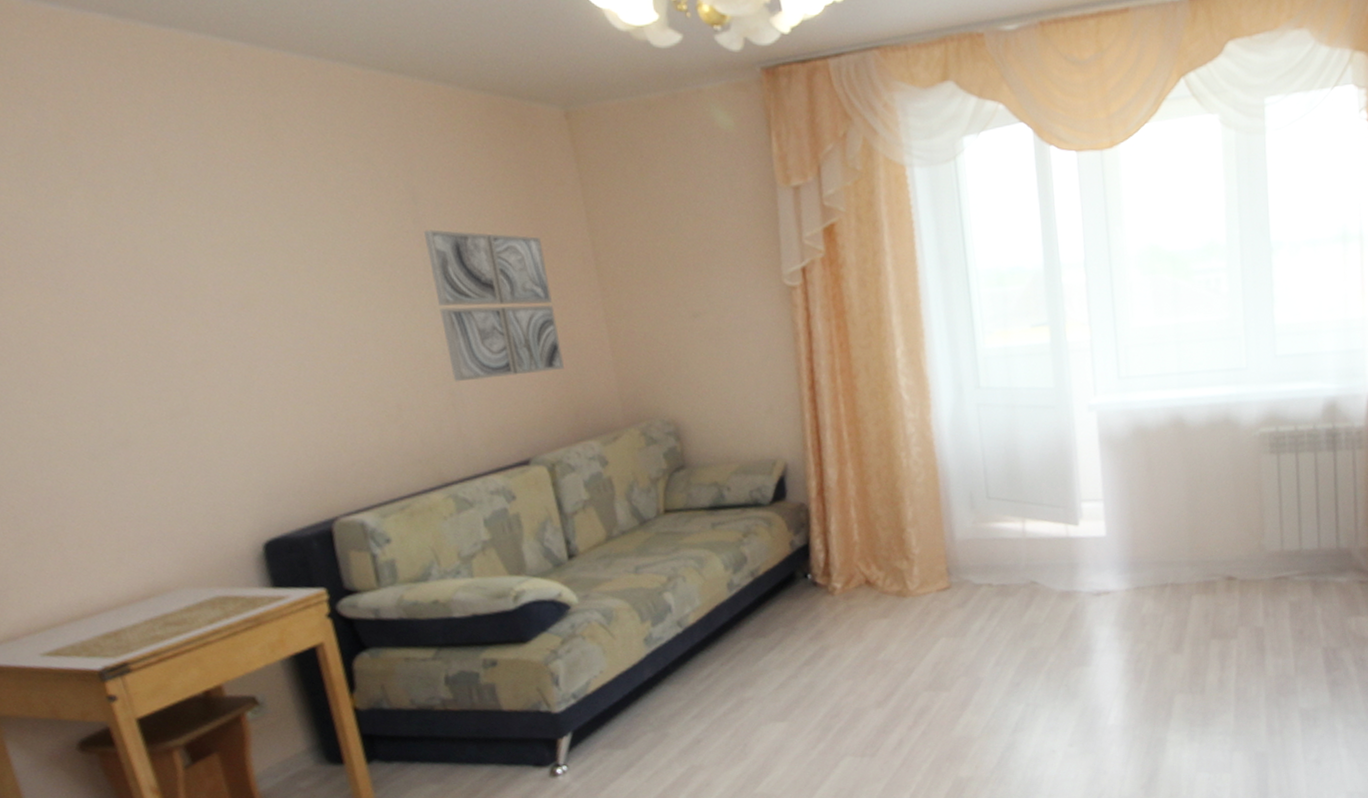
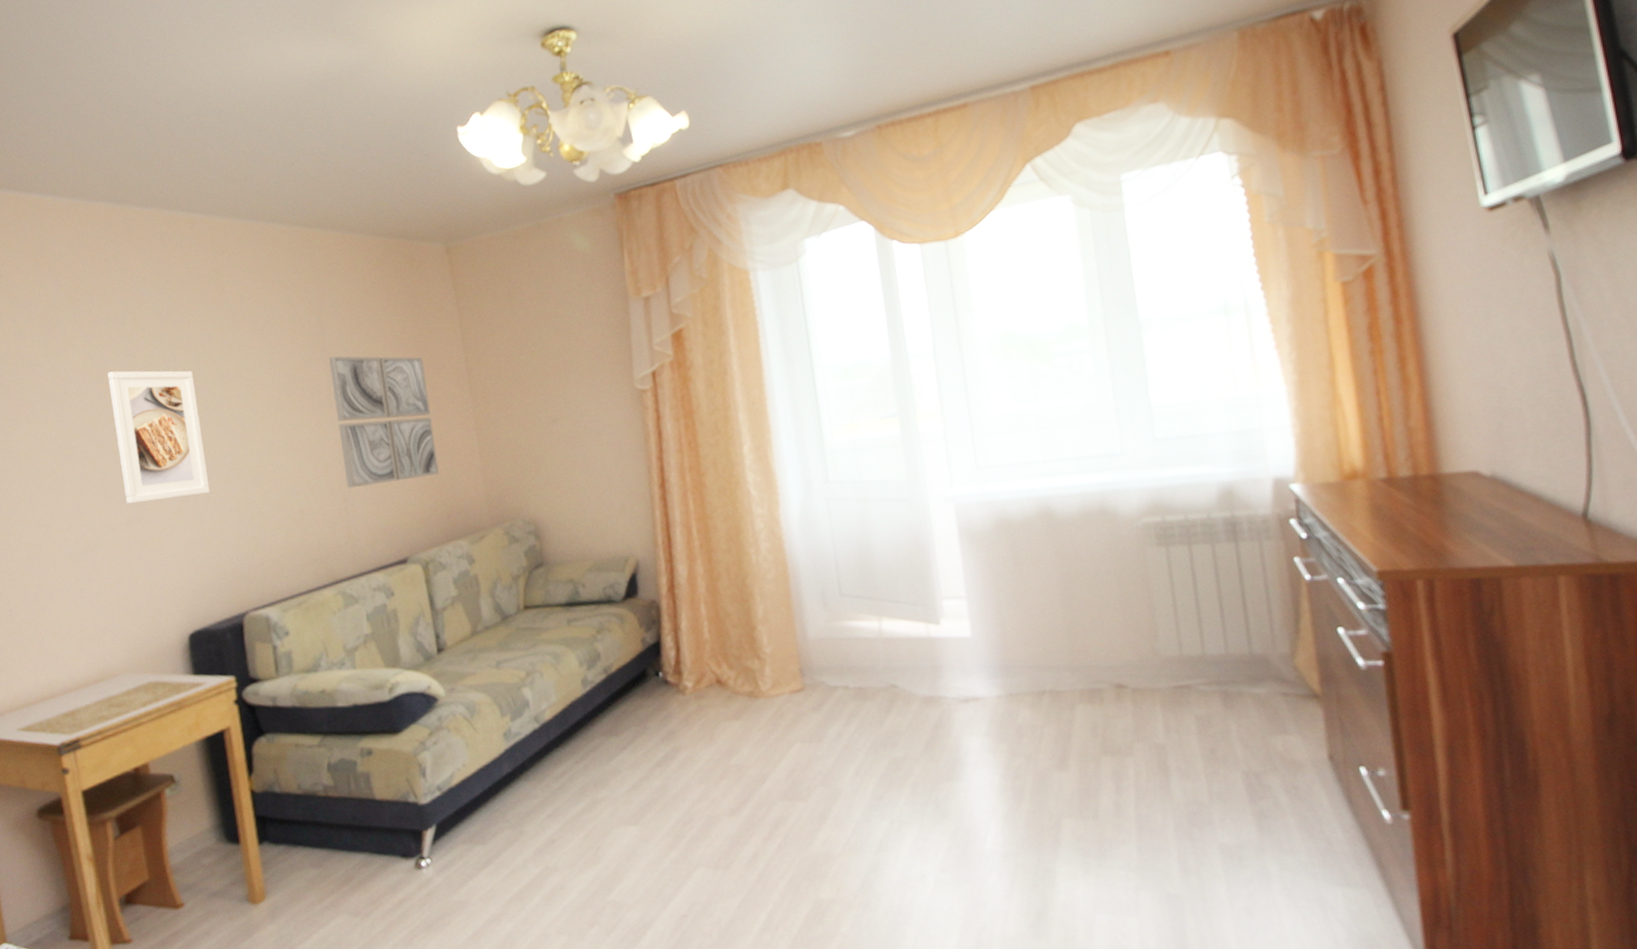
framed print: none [125,231,279,394] -> present [107,370,210,504]

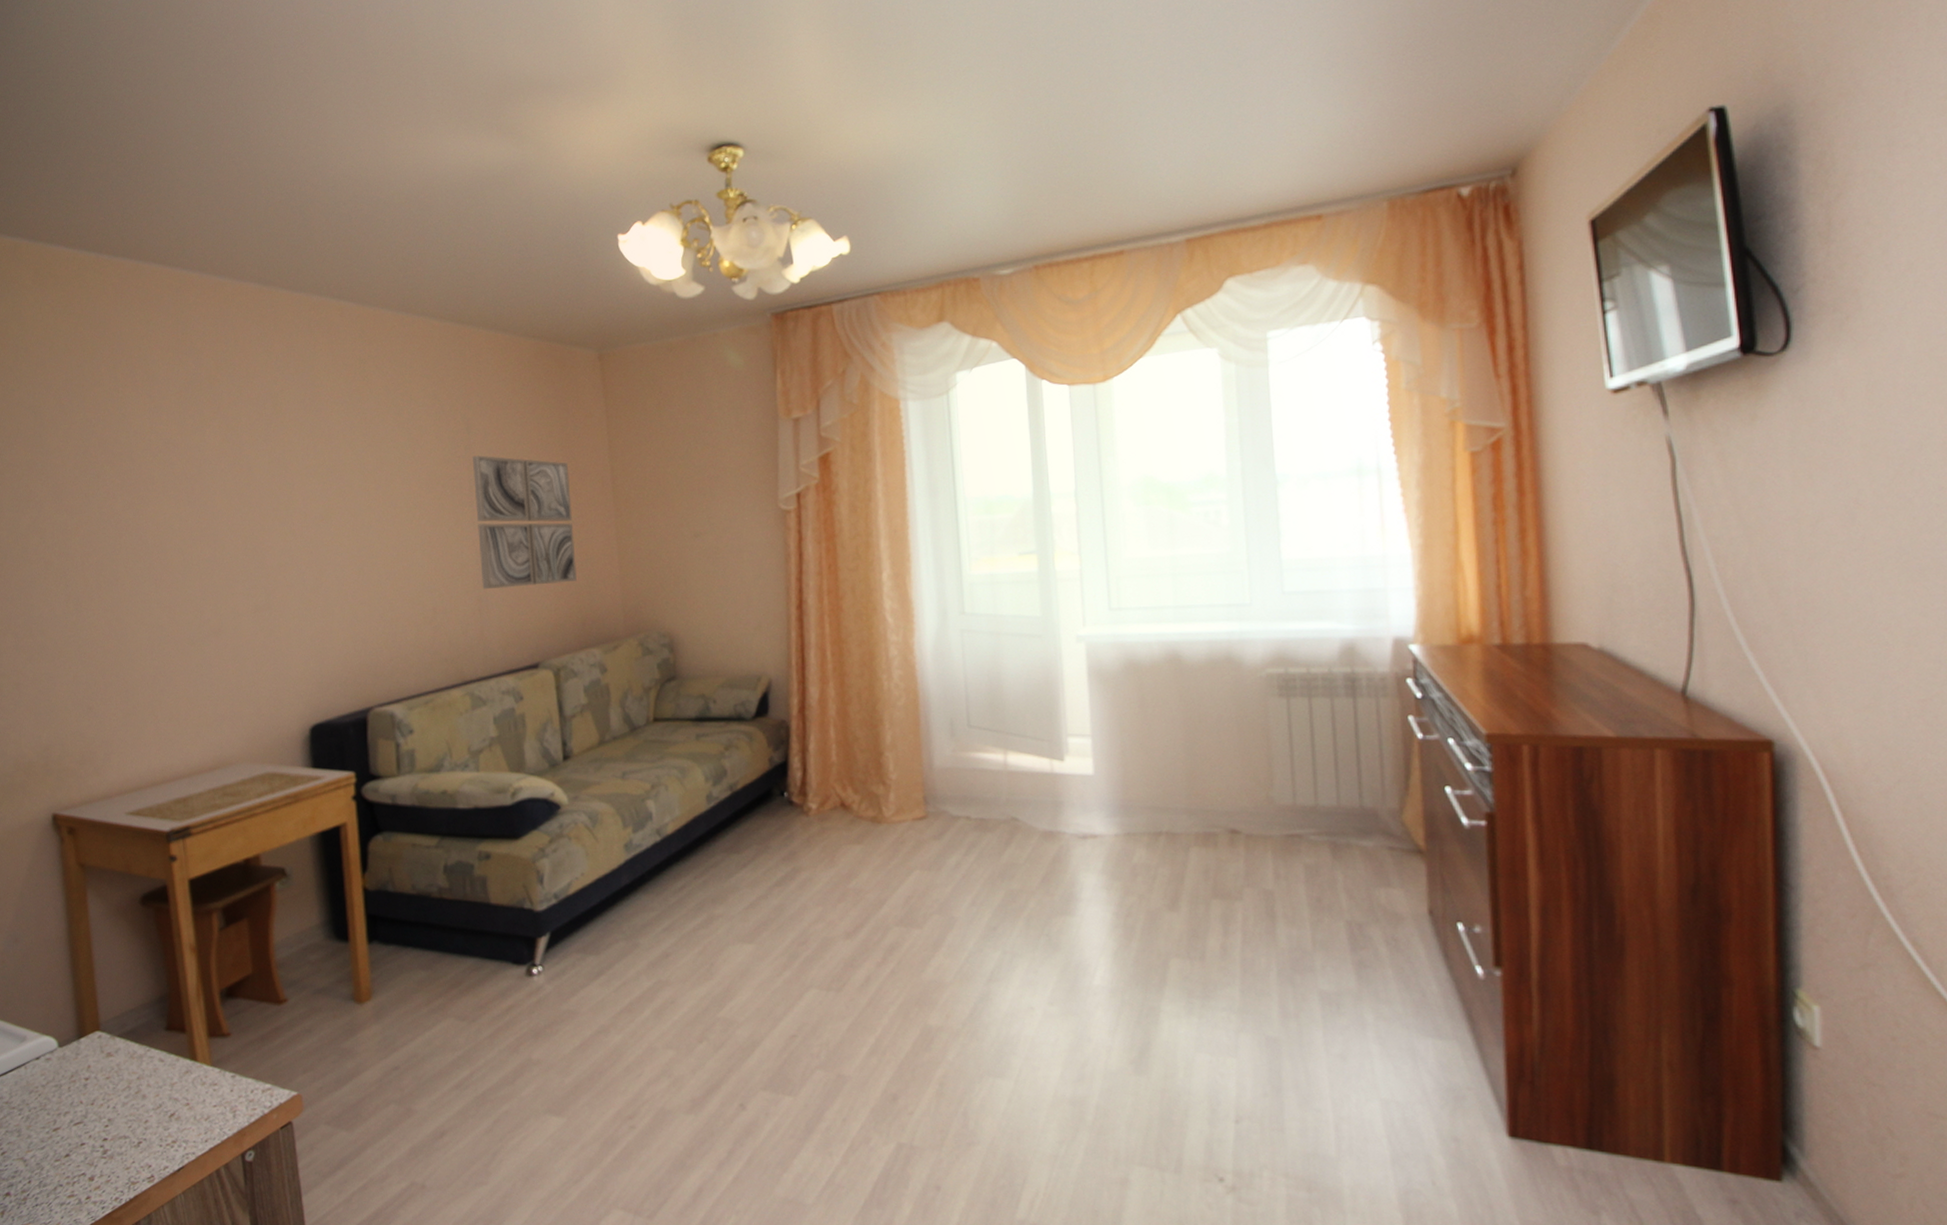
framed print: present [107,370,210,504] -> none [244,455,342,591]

